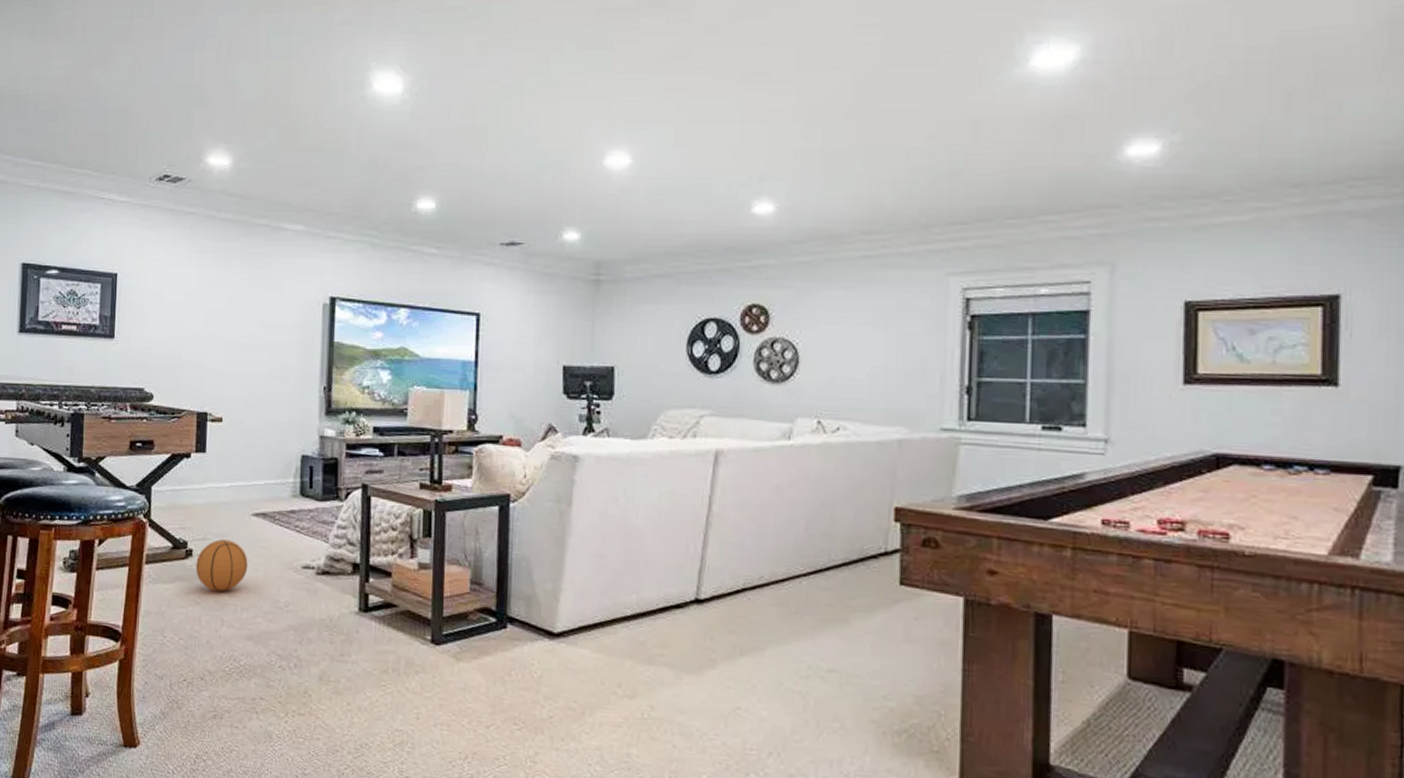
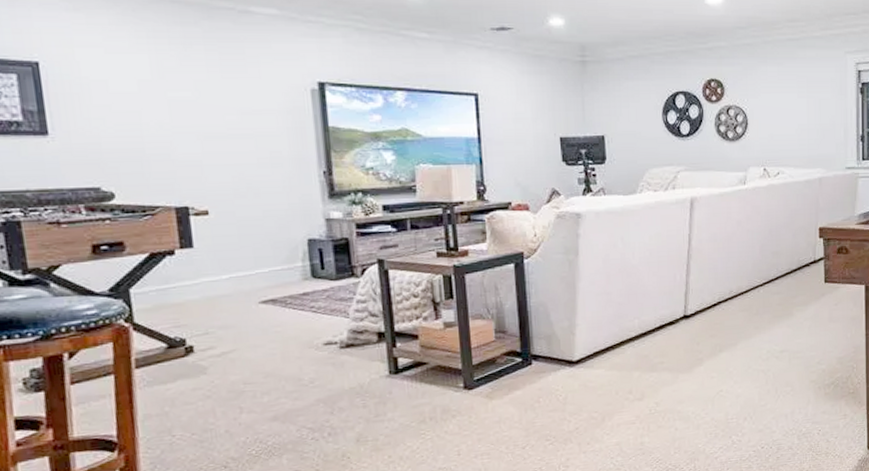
basketball: present [196,539,248,592] -> none [199,330,263,382]

